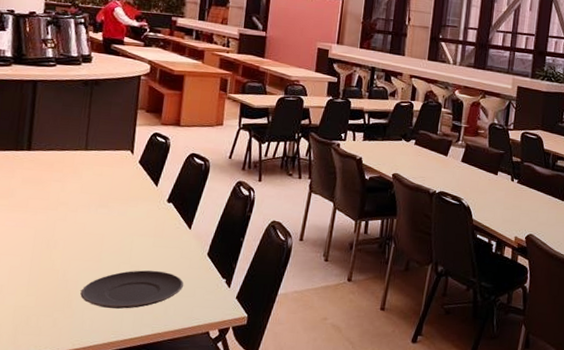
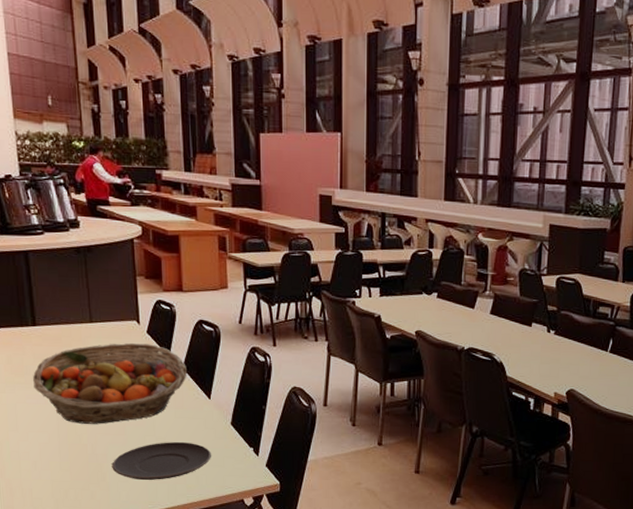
fruit basket: none [16,171,172,250] -> present [33,342,187,424]

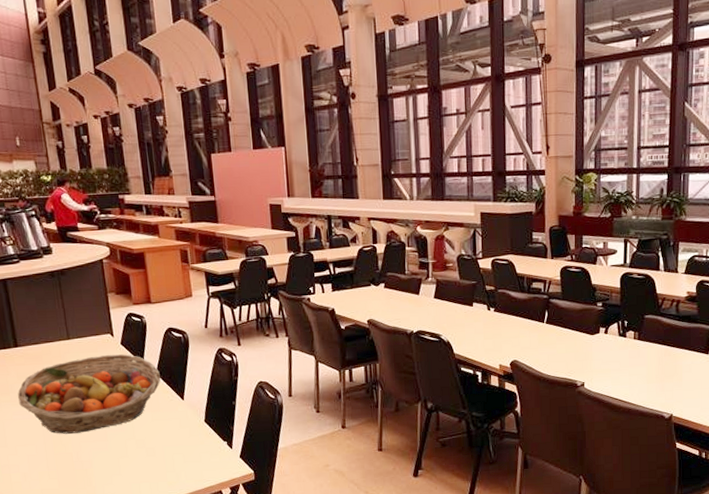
plate: present [112,441,212,480] -> none [96,441,189,481]

